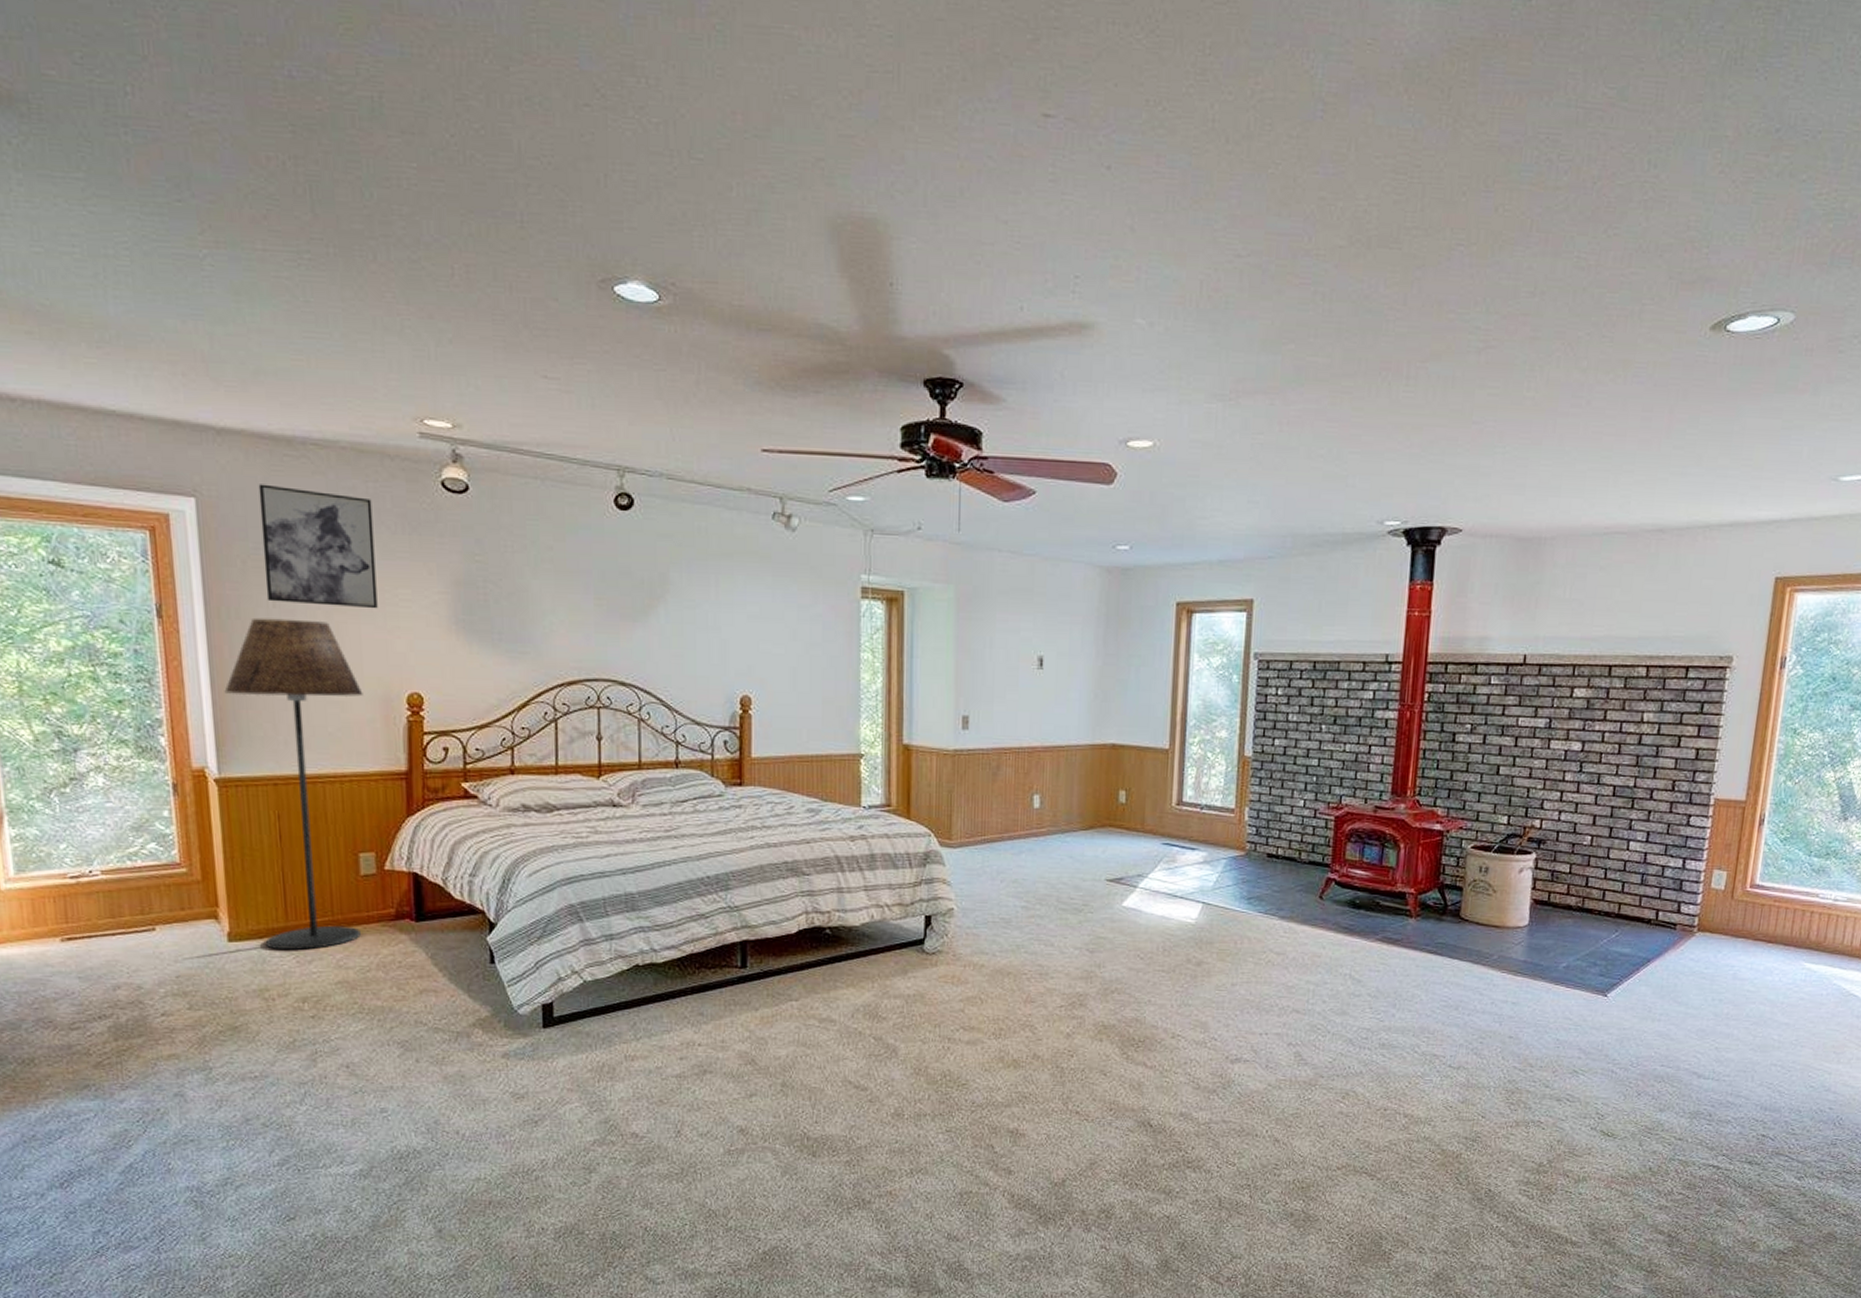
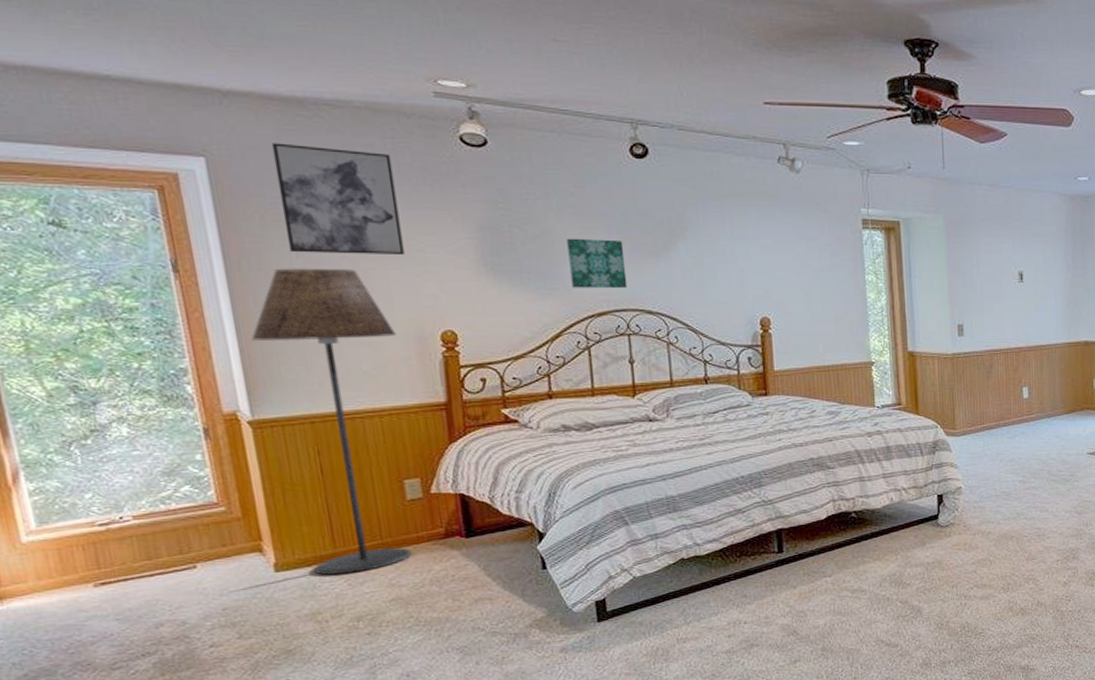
wall art: none [542,596,601,655] -> present [567,238,628,288]

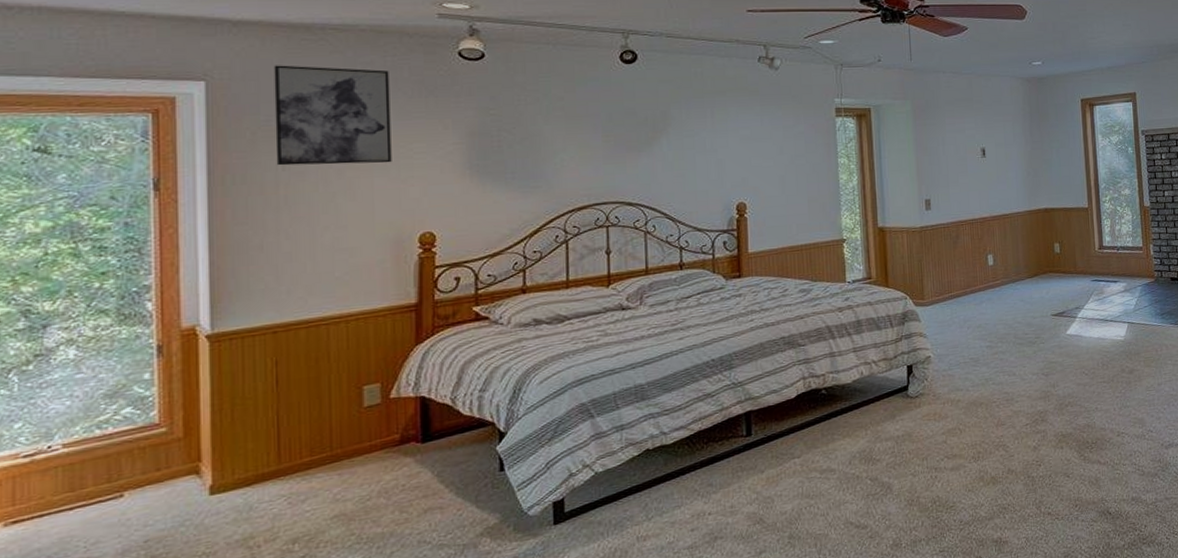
floor lamp: present [251,268,412,575] -> none [223,178,374,495]
wall art: present [567,238,628,288] -> none [553,138,609,185]

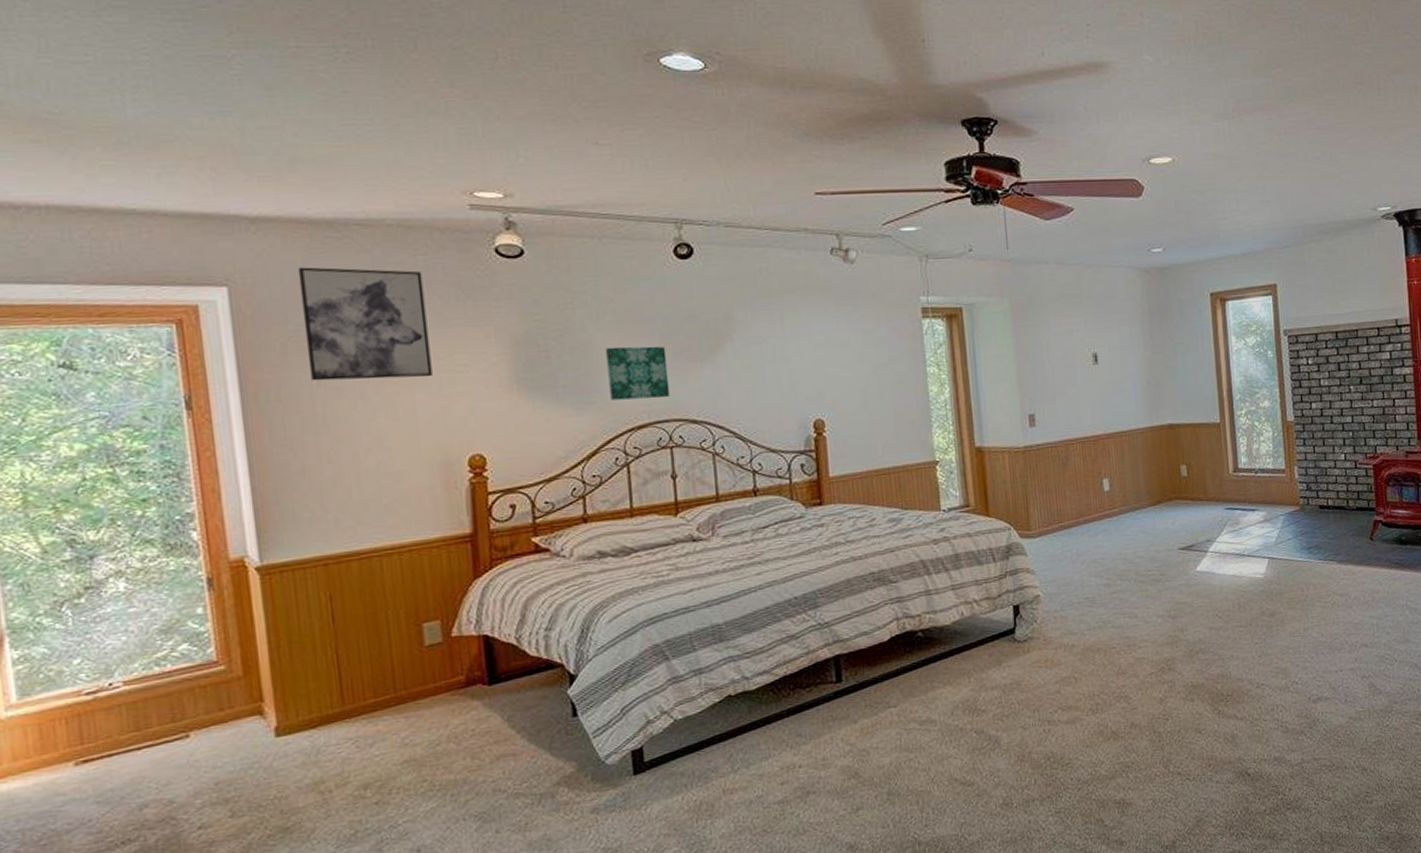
wall art: none [553,138,609,185] -> present [606,346,671,400]

